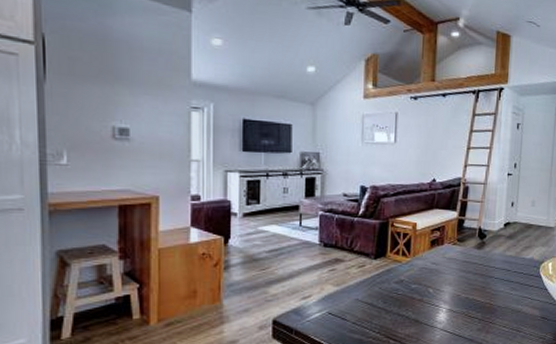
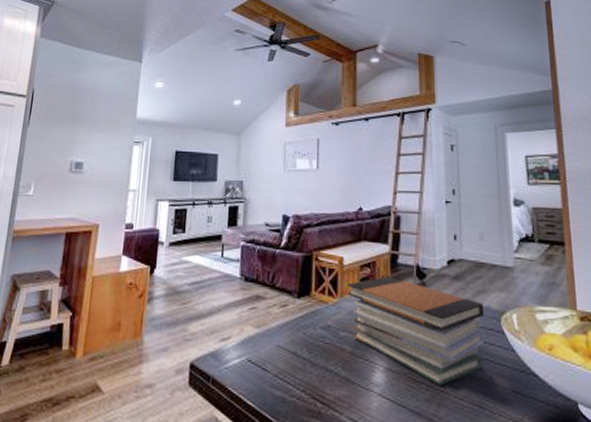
book stack: none [419,237,529,319] -> present [348,276,485,385]

